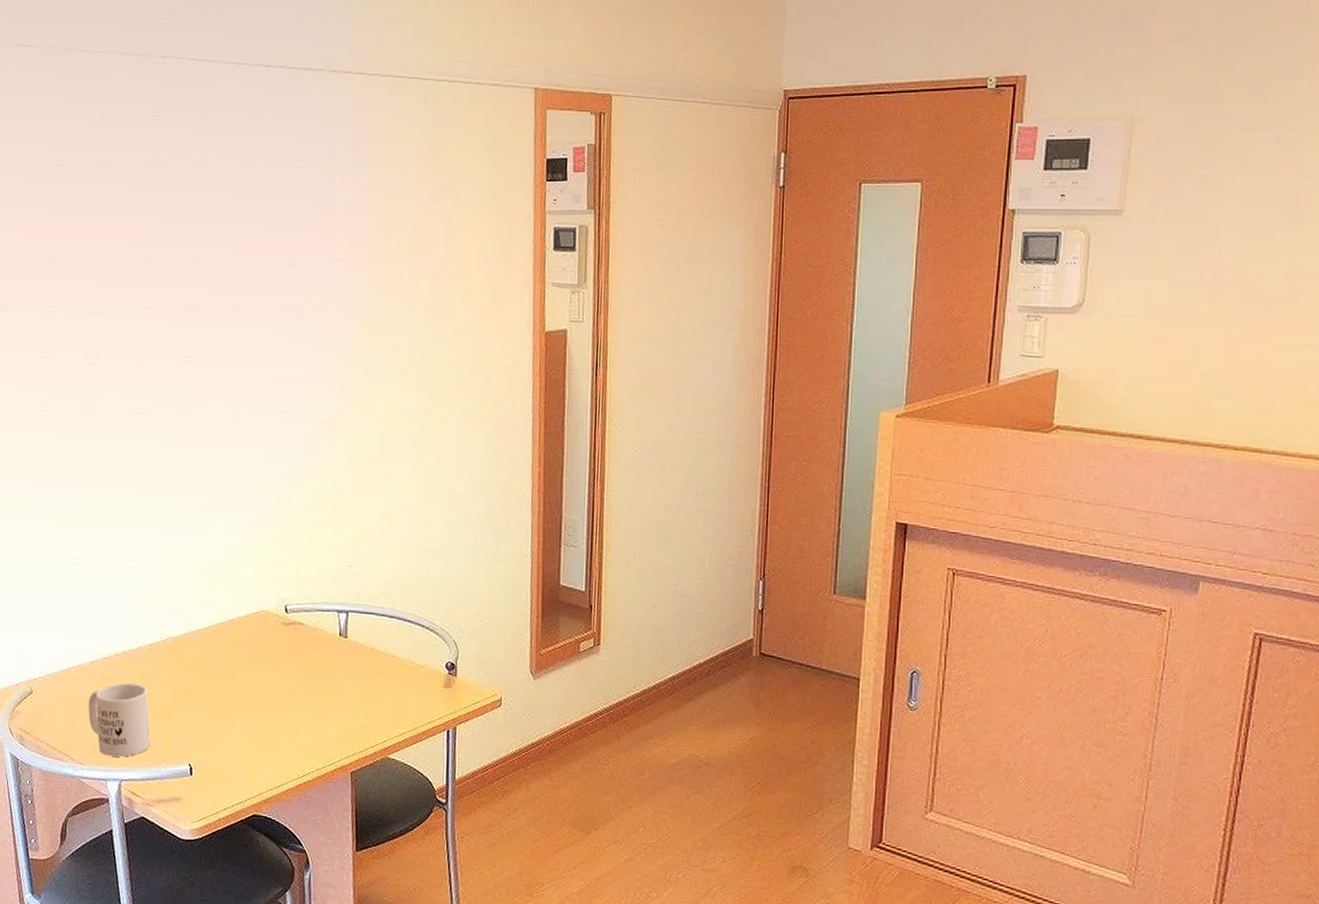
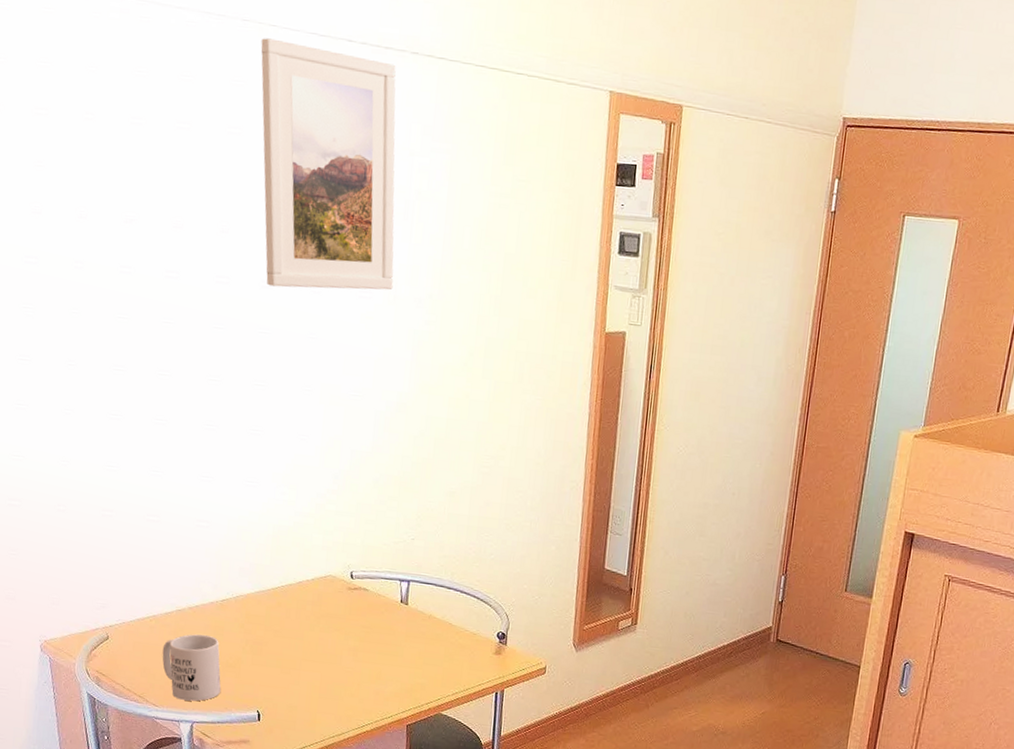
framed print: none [180,72,320,313] -> present [260,38,396,290]

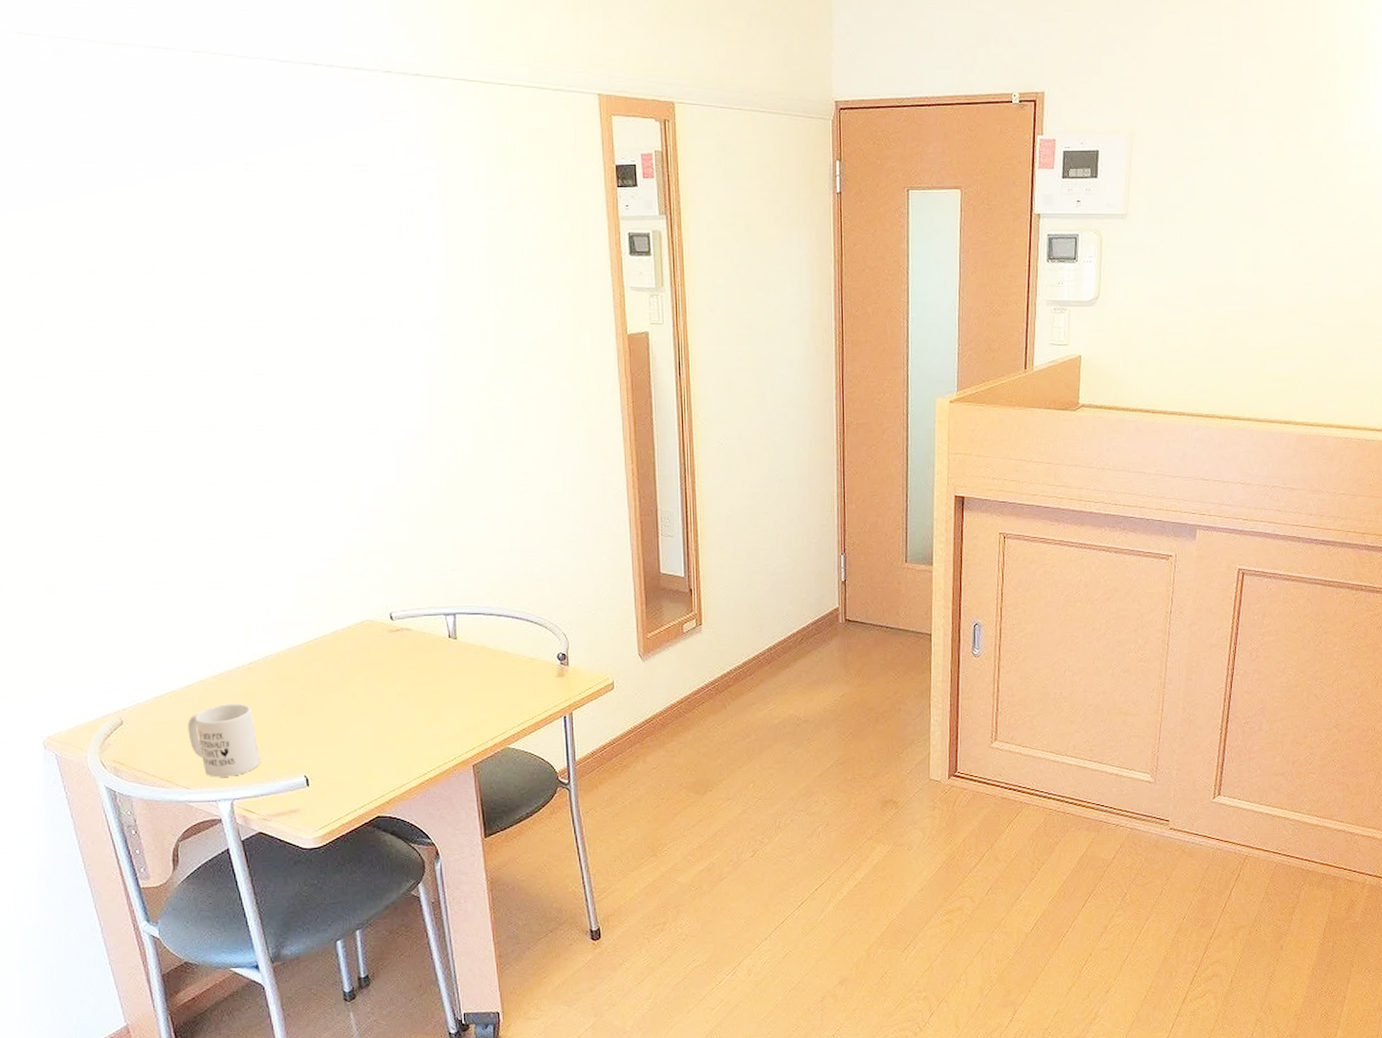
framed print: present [260,38,396,290] -> none [217,68,396,325]

